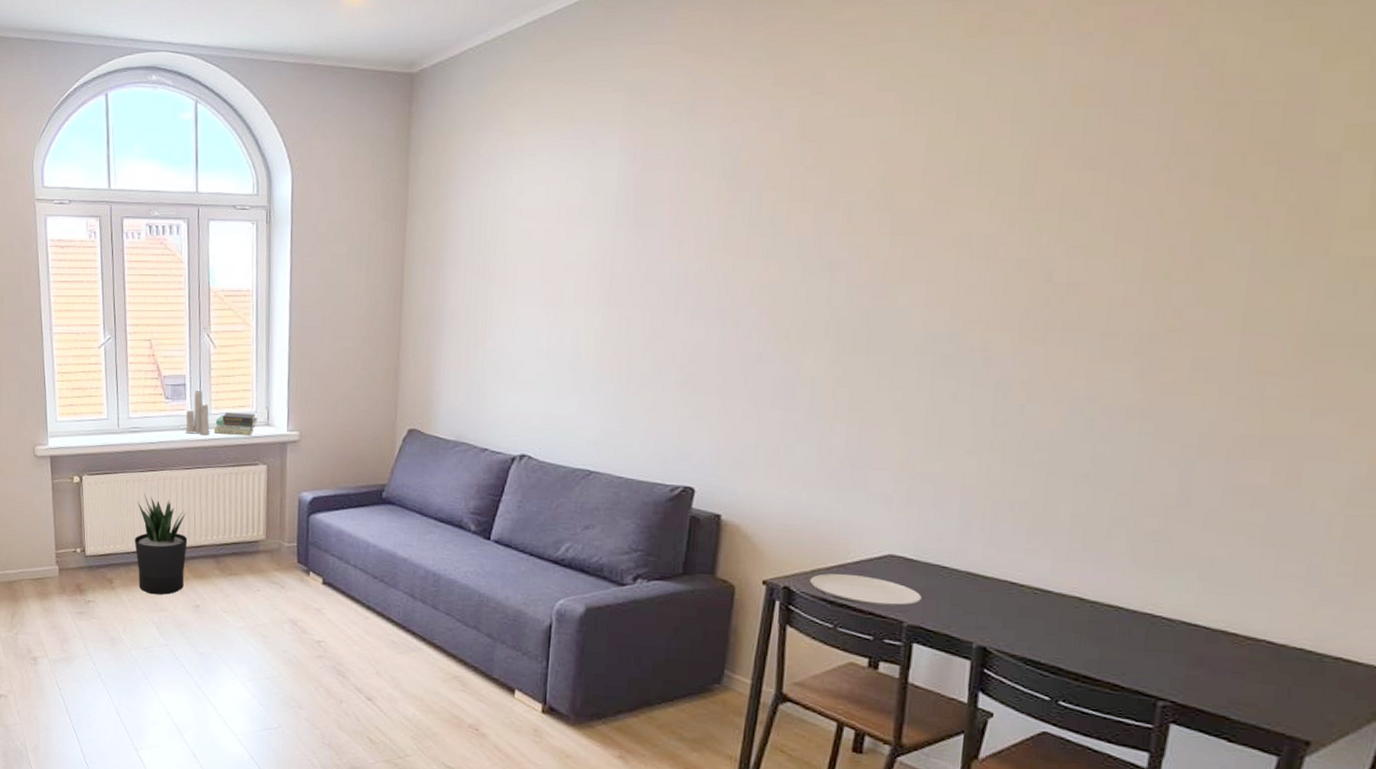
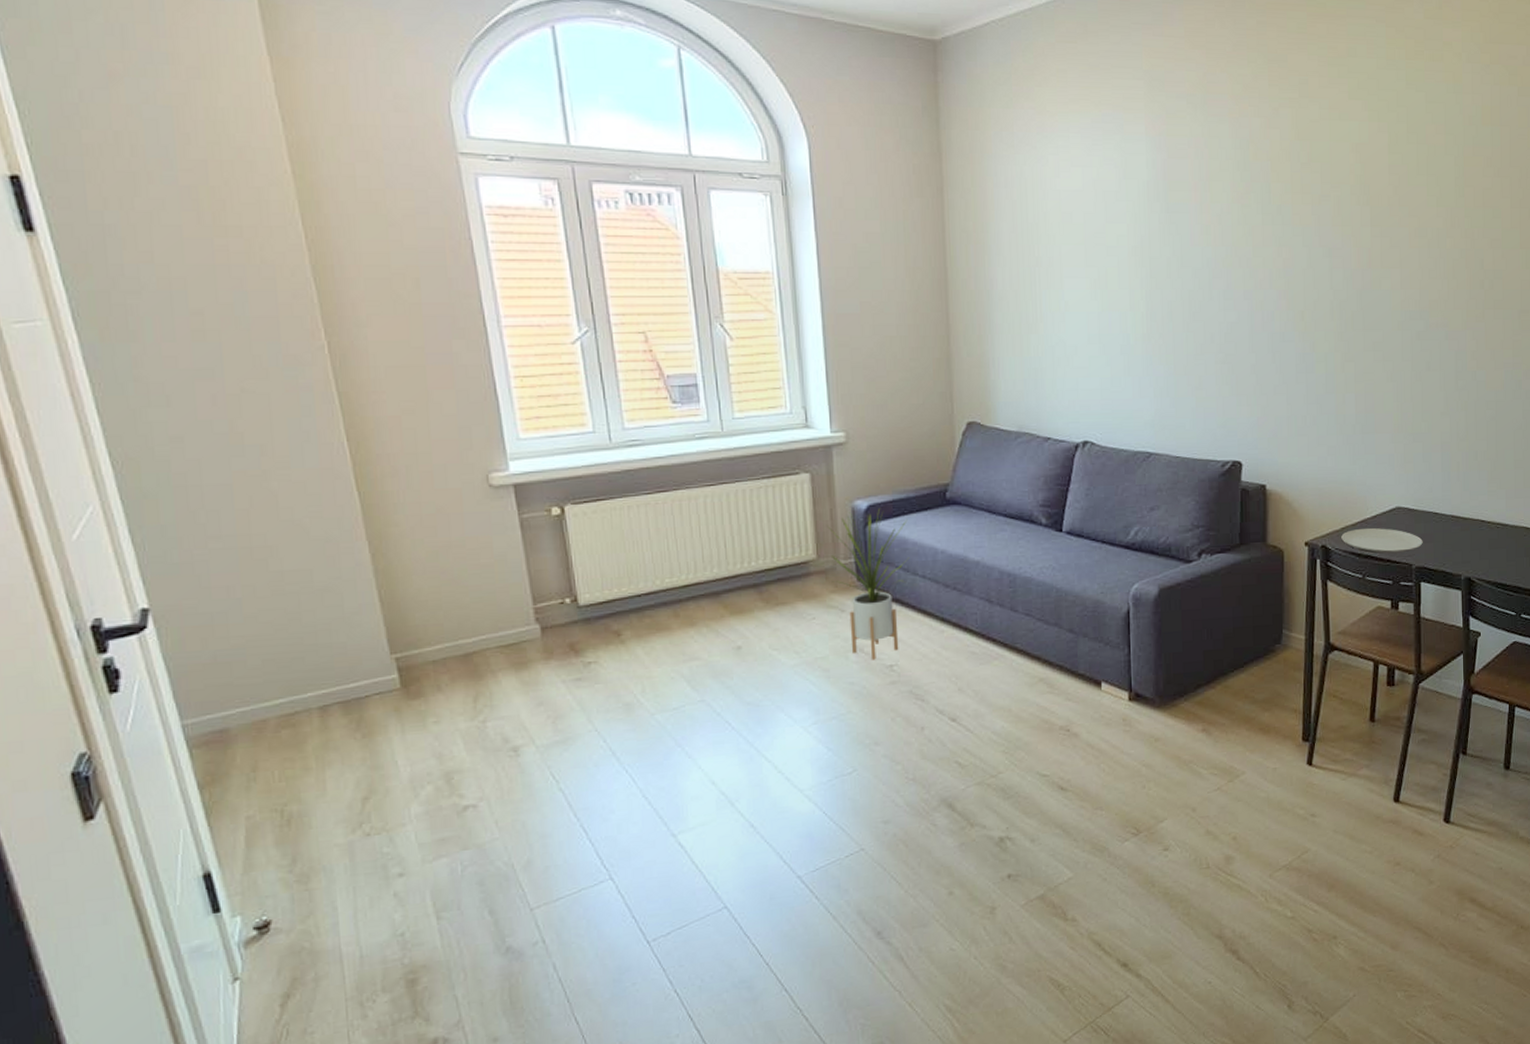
planter: present [134,493,188,595] -> none [645,519,719,641]
candle: present [186,389,210,436] -> none [702,389,735,445]
books: present [213,412,258,436] -> none [739,414,794,441]
house plant: none [277,501,346,634] -> present [827,508,909,660]

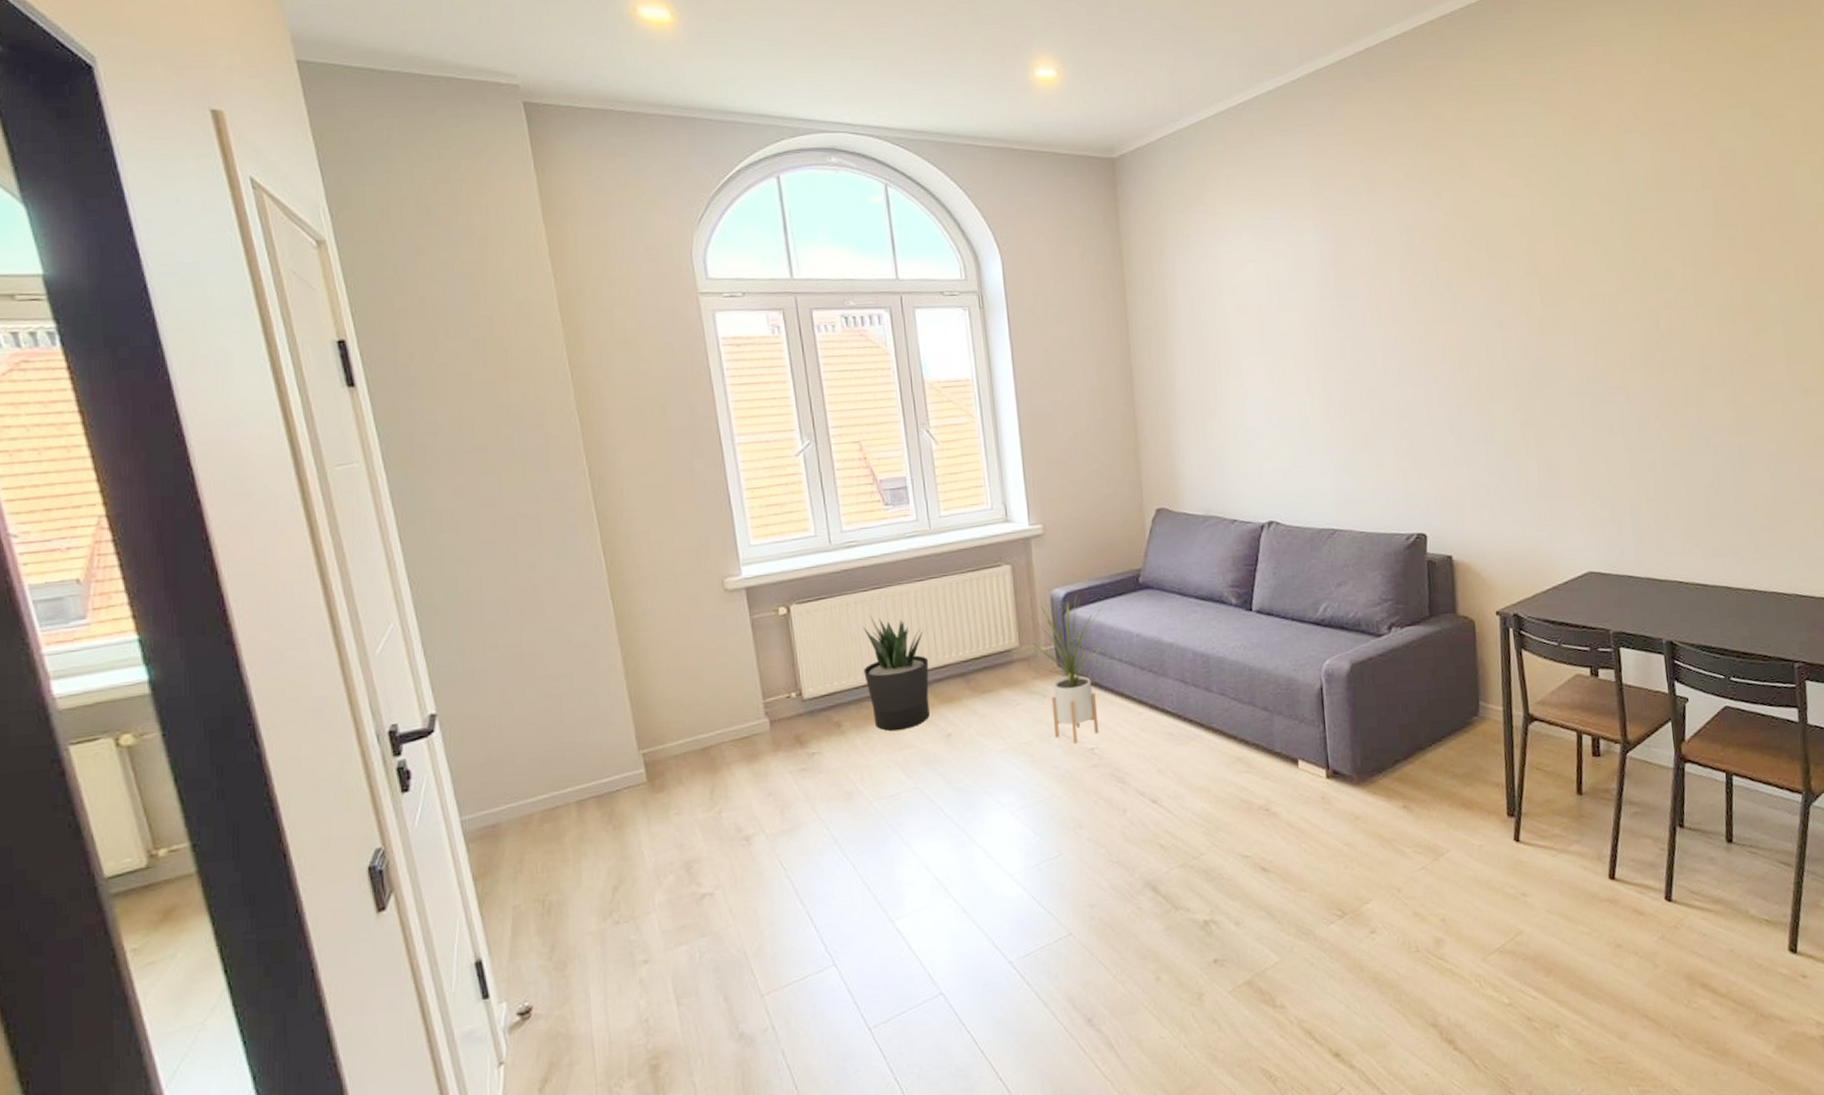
planter: none [645,519,719,641] -> present [862,615,930,731]
plate: present [1341,527,1423,555] -> none [1533,594,1619,621]

